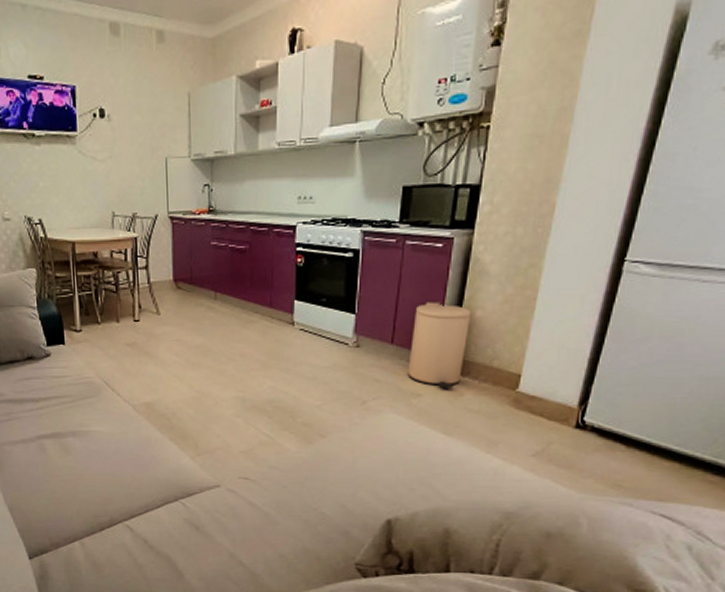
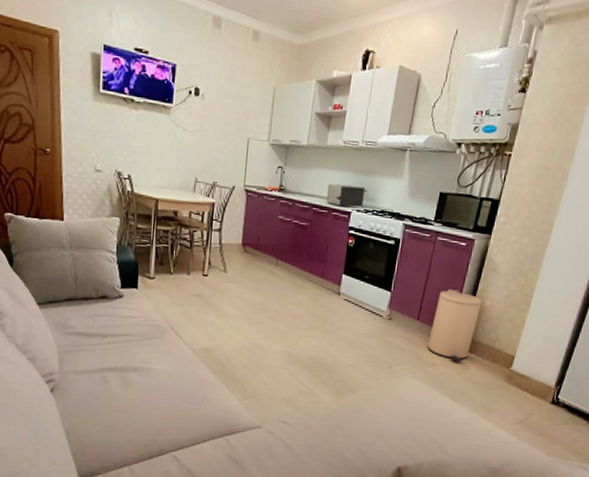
toaster: none [264,193,311,221] -> present [326,184,366,208]

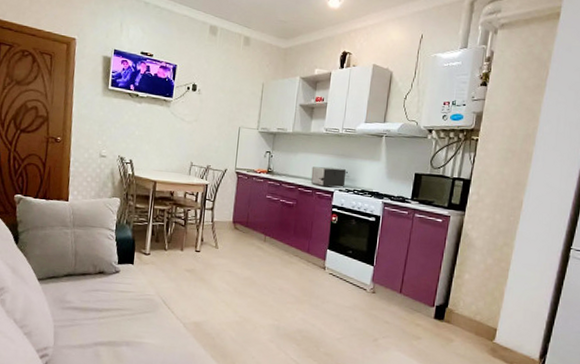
pedal bin: present [427,289,483,362] -> none [411,263,462,335]

